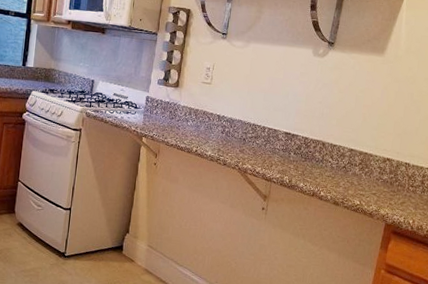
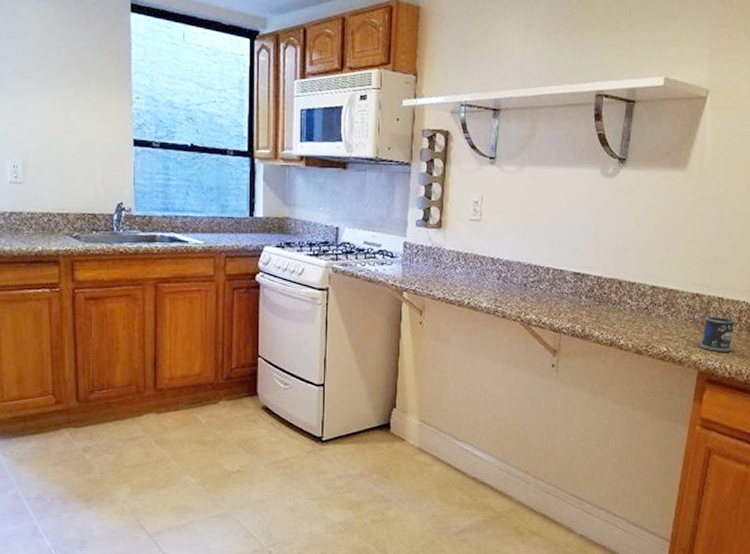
mug: none [382,171,419,209] -> present [692,309,735,352]

